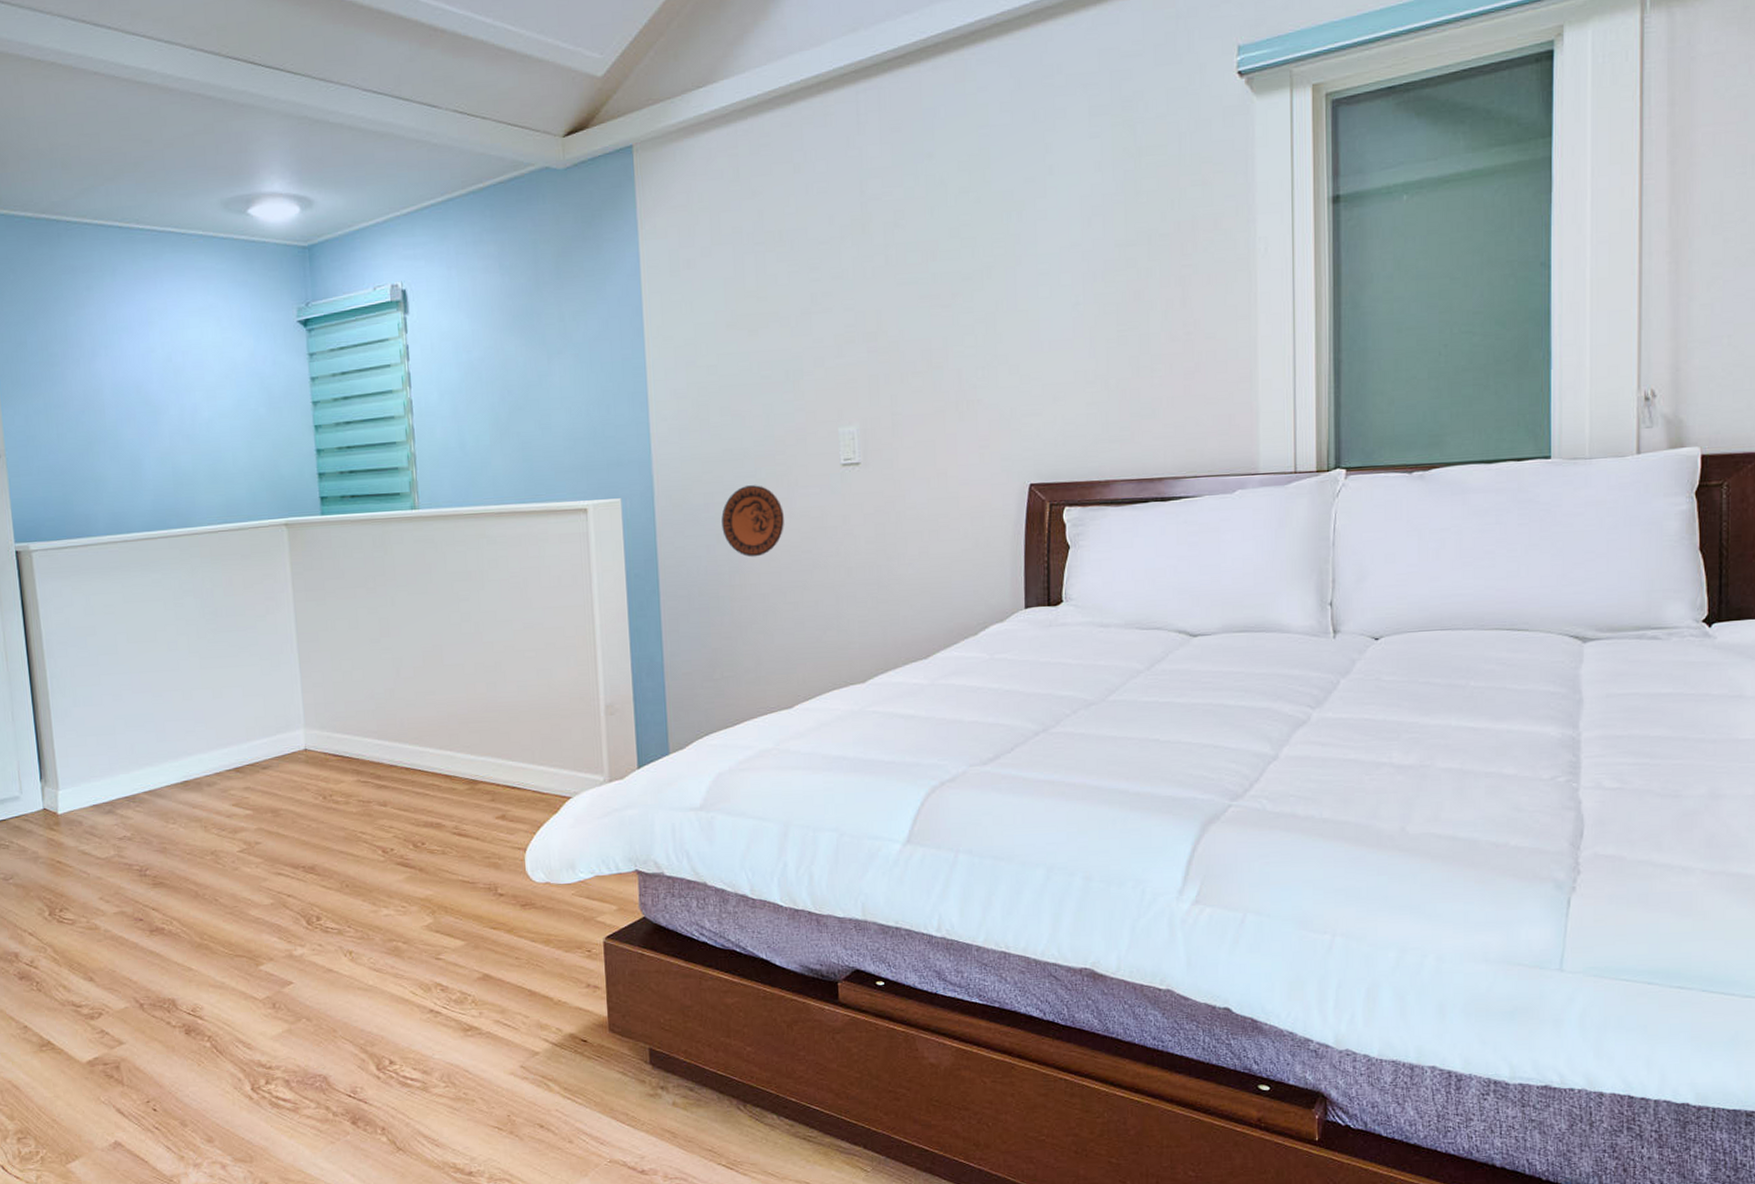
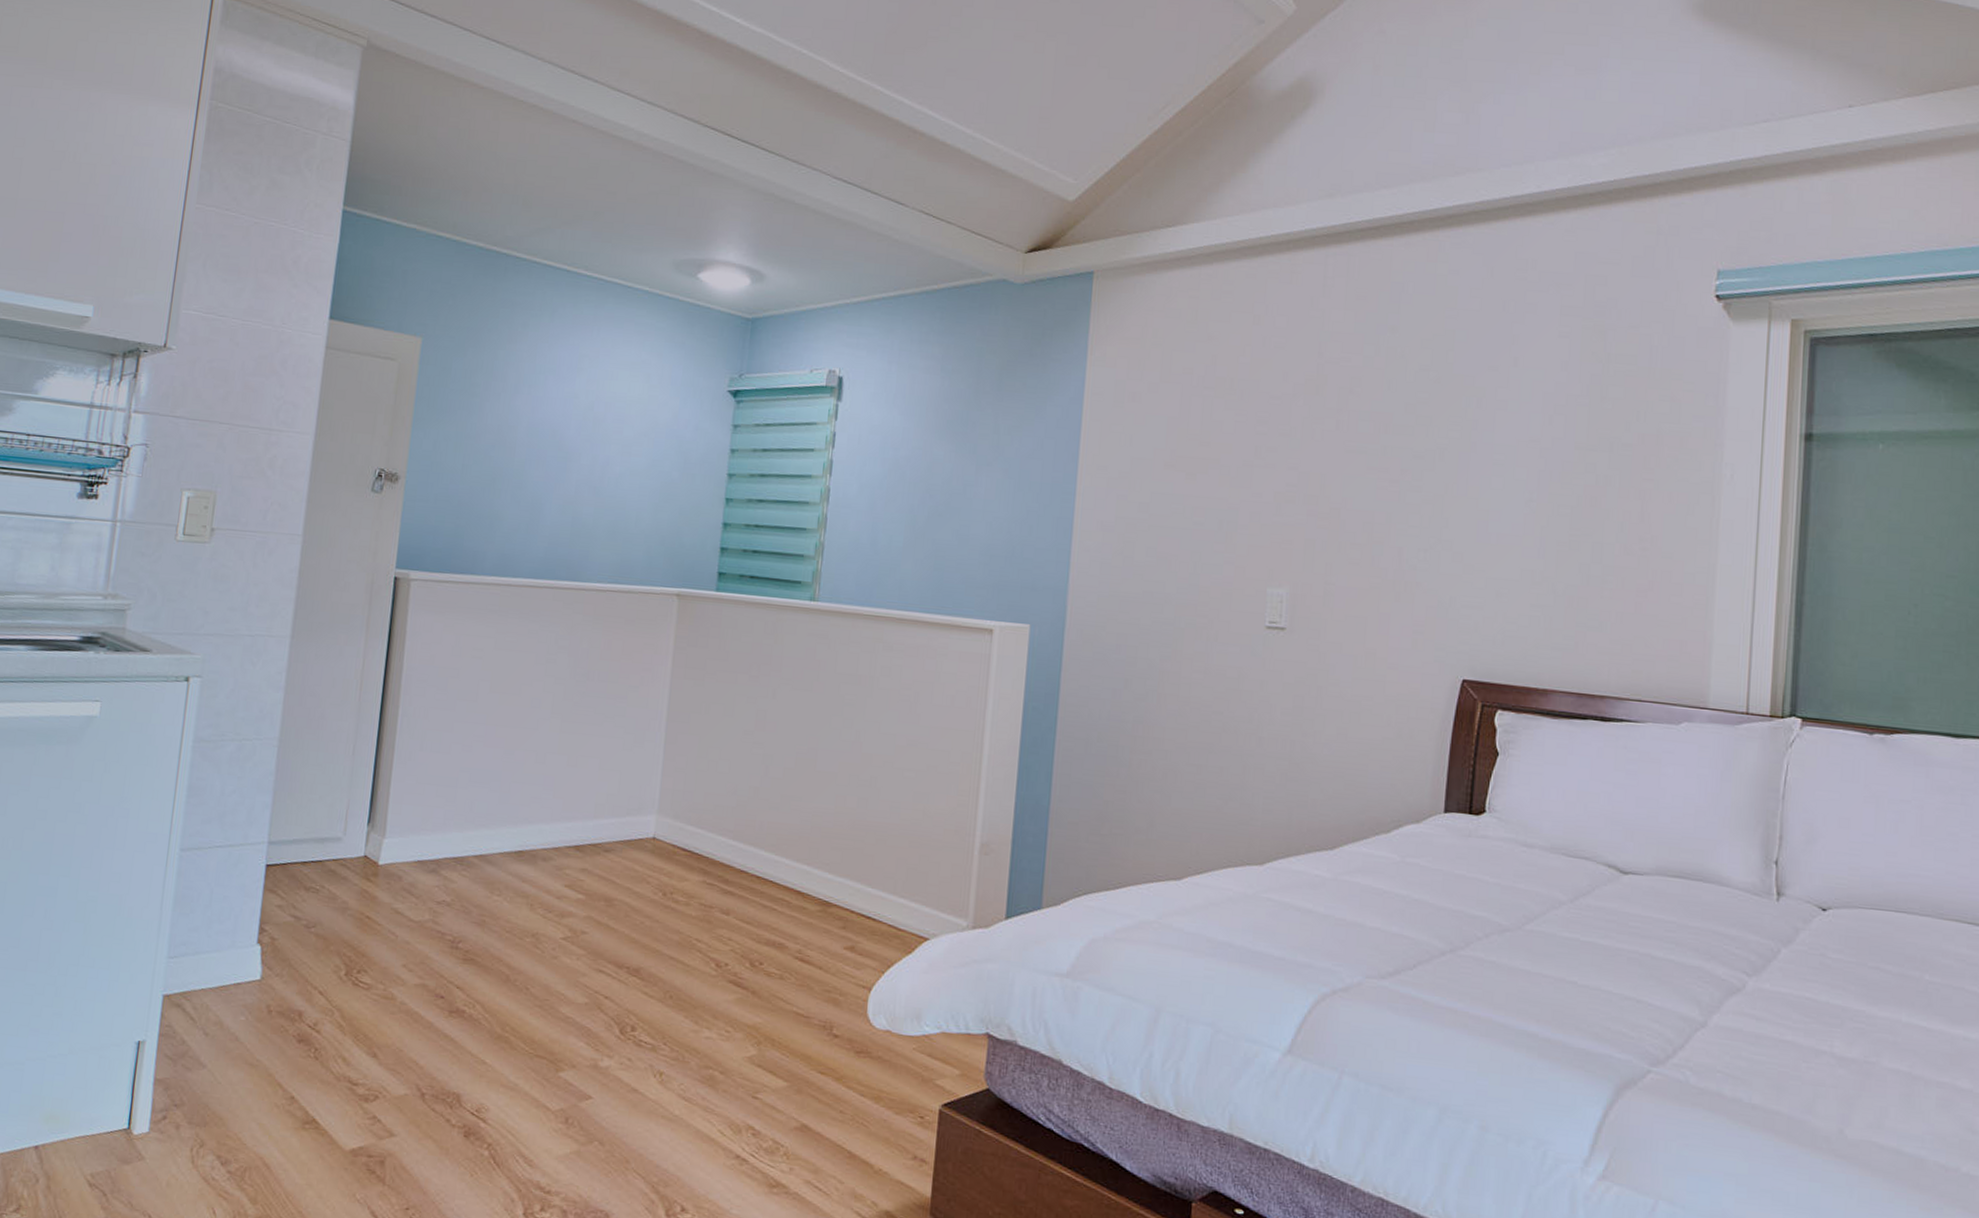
decorative plate: present [721,485,784,557] -> none [1131,632,1199,710]

